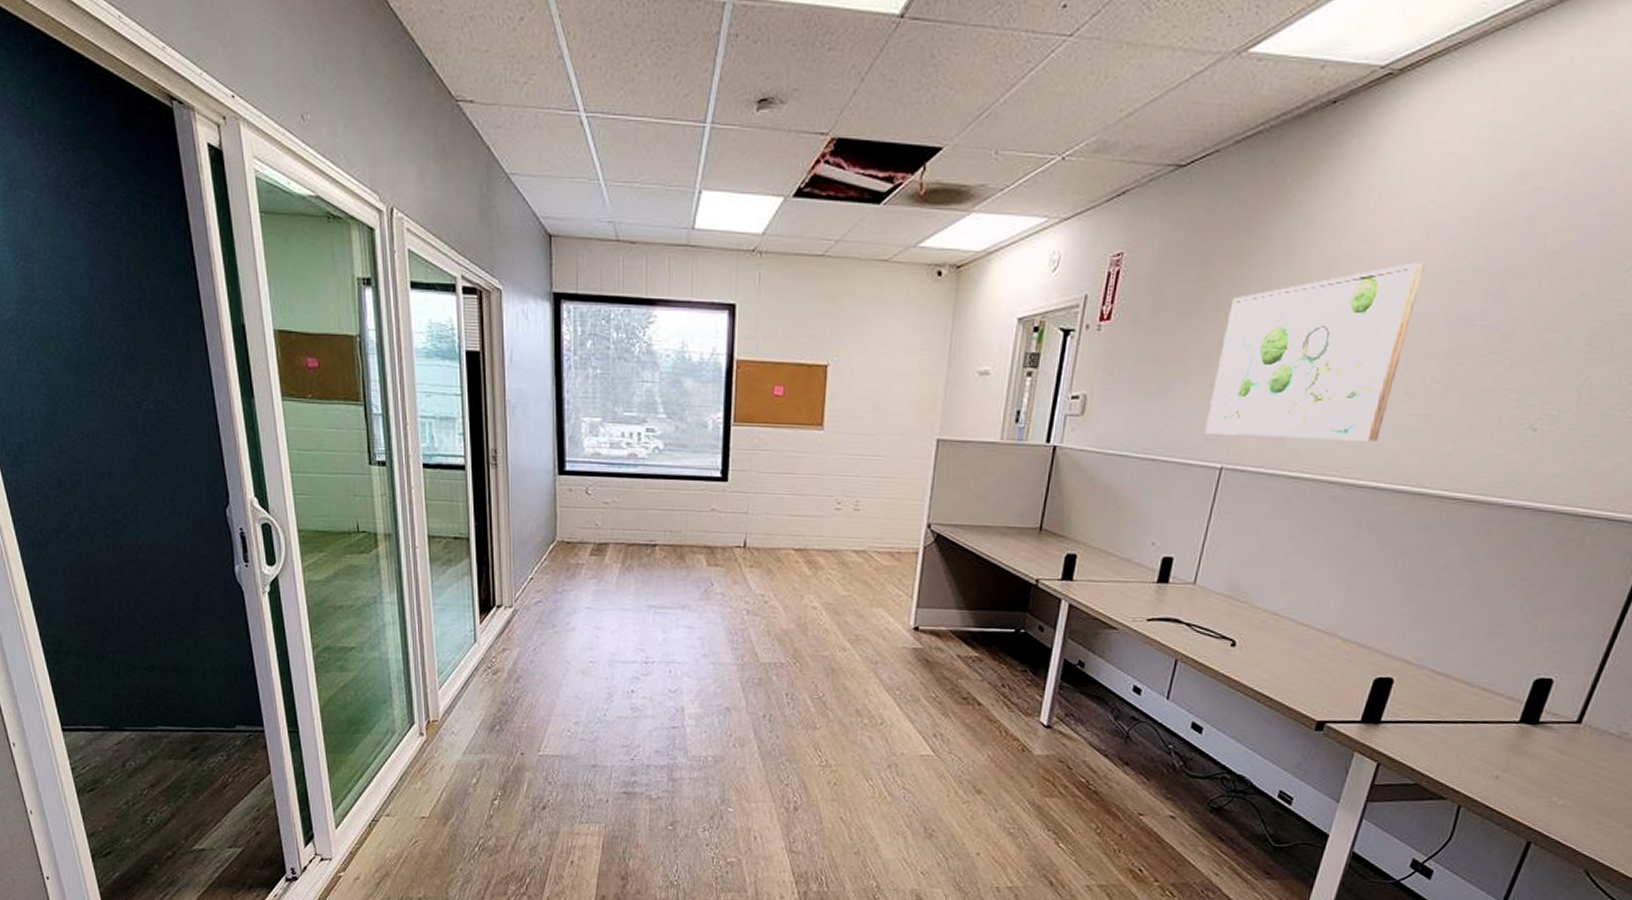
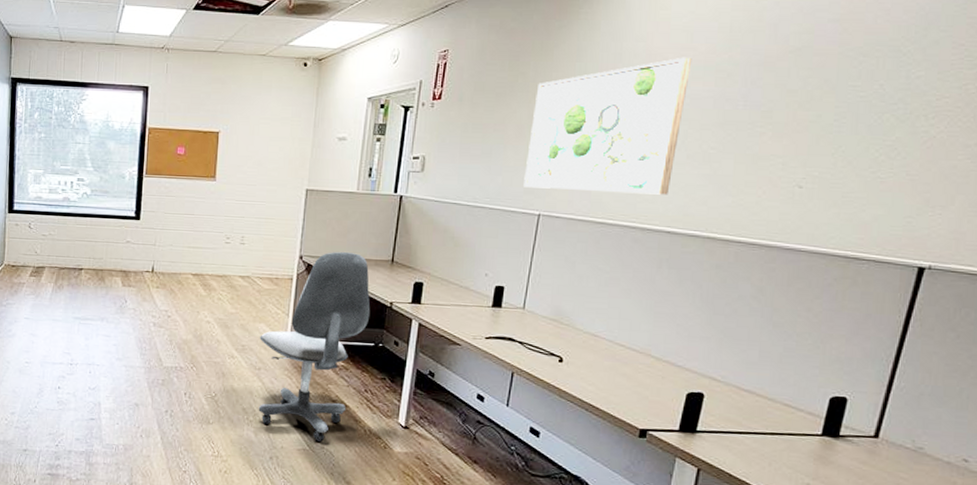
office chair: none [874,517,1012,746] -> present [258,251,371,442]

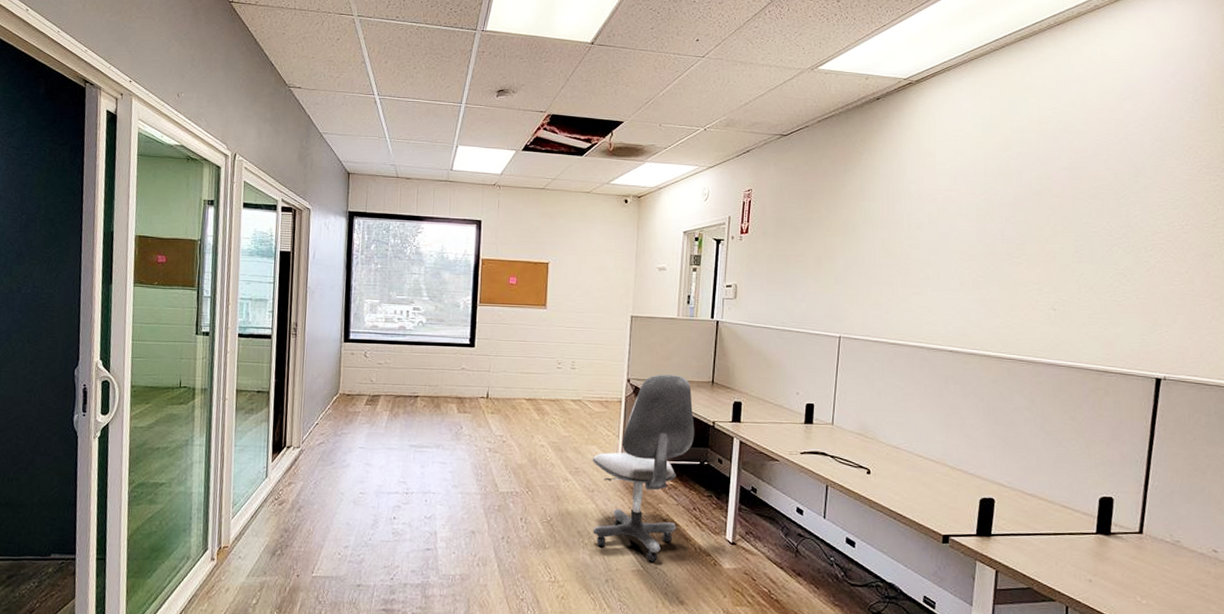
wall art: present [524,57,692,195] -> none [824,197,956,318]

